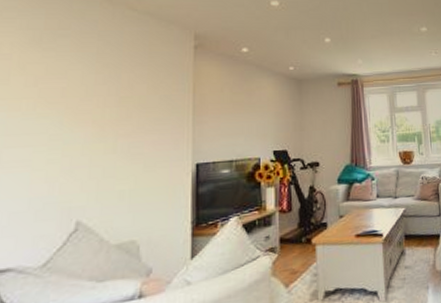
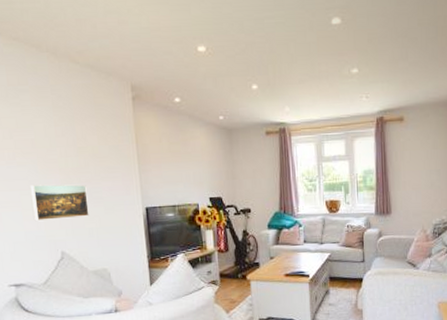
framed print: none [46,138,125,183] -> present [29,184,89,221]

